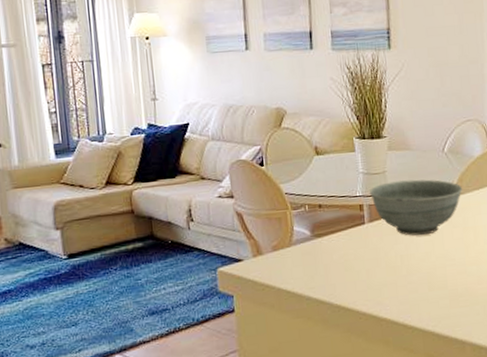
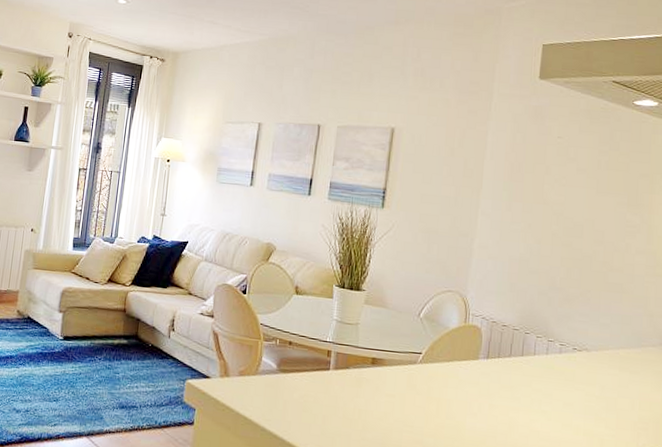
bowl: present [370,179,463,236] -> none [340,334,433,396]

